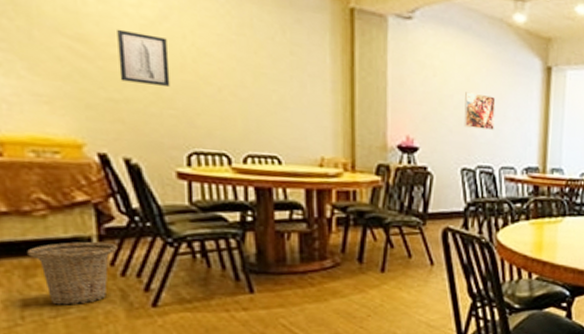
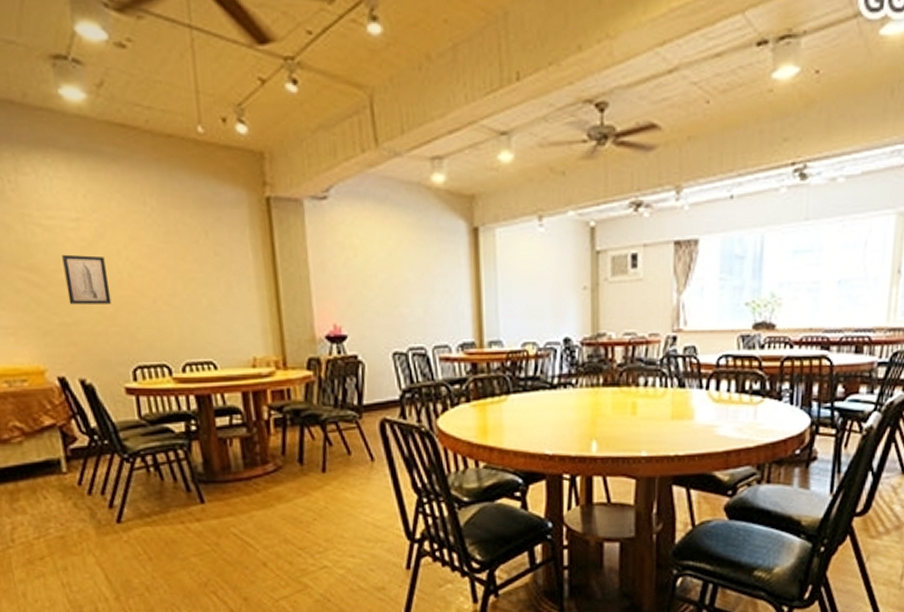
basket: present [27,241,118,305] -> none [10,462,83,526]
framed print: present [464,92,496,130] -> none [389,268,423,307]

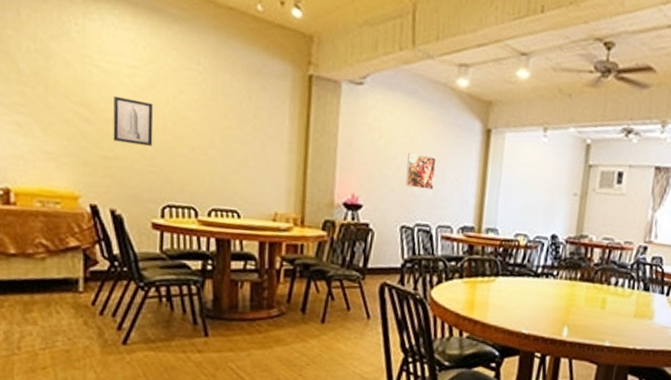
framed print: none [389,268,423,307] -> present [405,153,436,190]

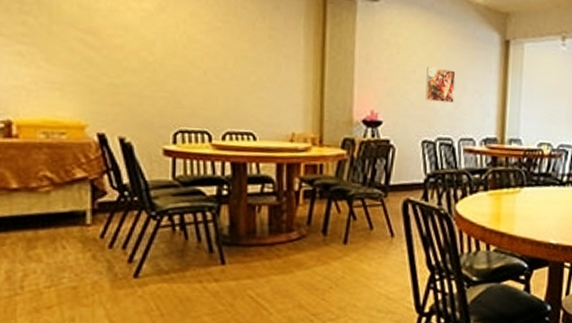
wall art: present [113,95,154,146] -> none [121,21,164,71]

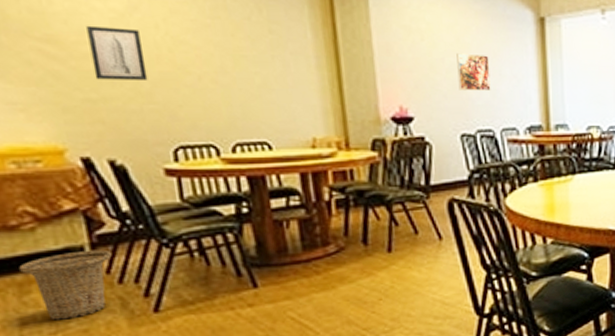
basket: none [31,215,108,276] -> present [19,249,112,320]
wall art: none [121,21,164,71] -> present [86,25,148,80]

